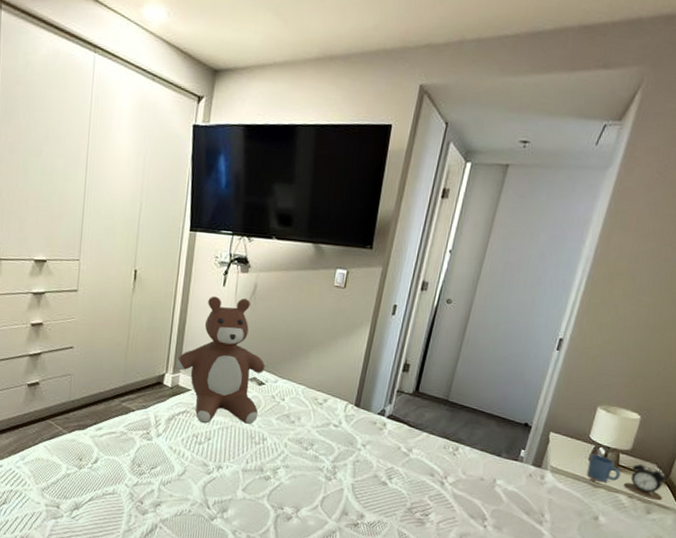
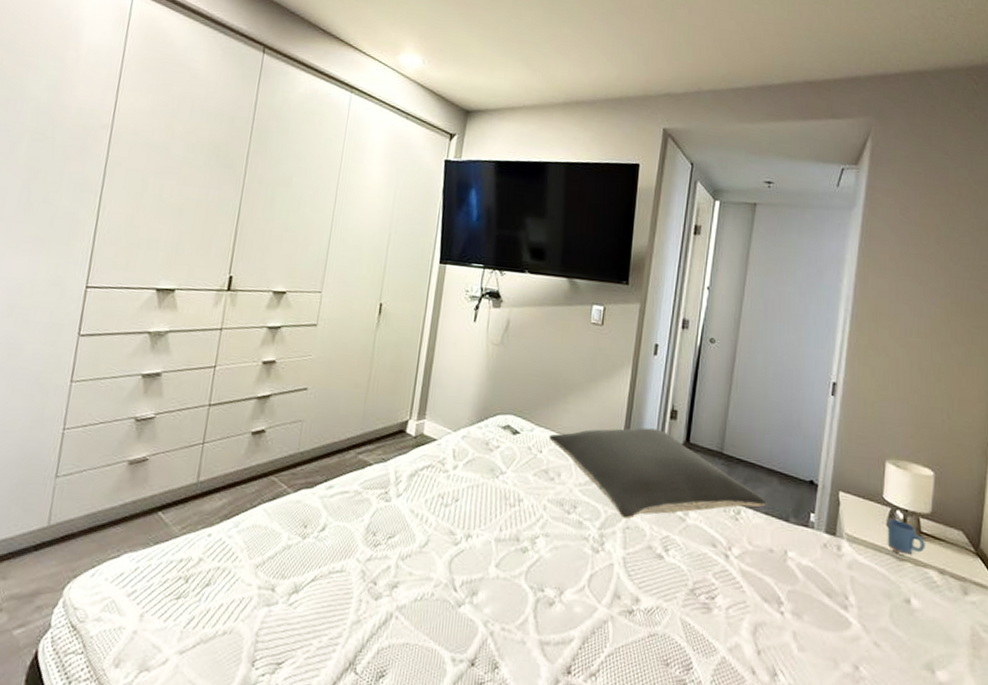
teddy bear: present [175,296,265,424] -> none [420,332,520,481]
pillow: none [291,379,484,454] -> present [549,427,768,519]
alarm clock: present [624,463,666,501] -> none [932,530,977,578]

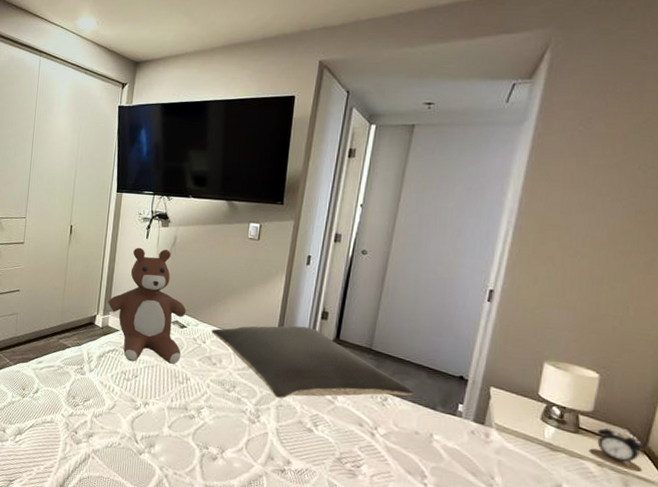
teddy bear: none [420,332,520,481] -> present [105,247,187,364]
mug: present [887,518,925,555] -> none [540,413,583,447]
alarm clock: none [932,530,977,578] -> present [590,427,643,473]

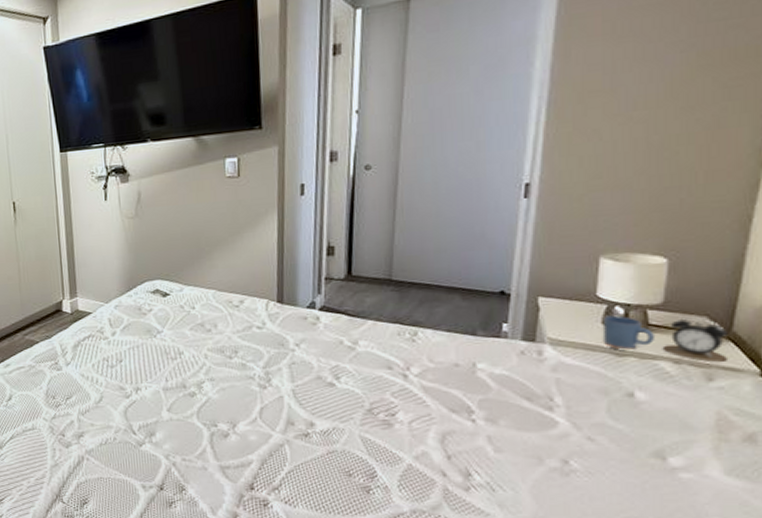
teddy bear: present [105,247,187,364] -> none [71,209,169,344]
pillow: present [211,325,415,399] -> none [200,268,449,355]
mug: none [540,413,583,447] -> present [602,315,654,350]

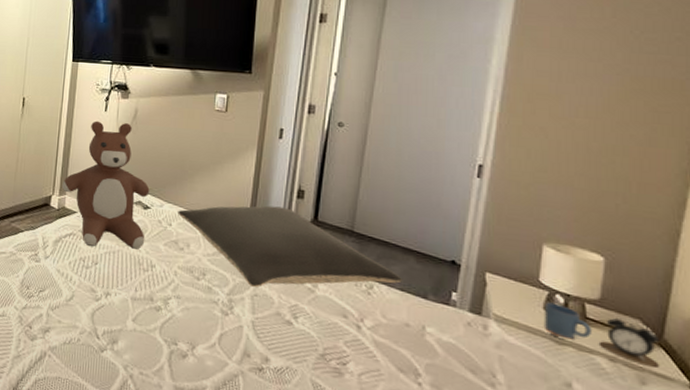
teddy bear: none [71,209,169,344] -> present [61,120,150,249]
pillow: none [200,268,449,355] -> present [178,205,403,287]

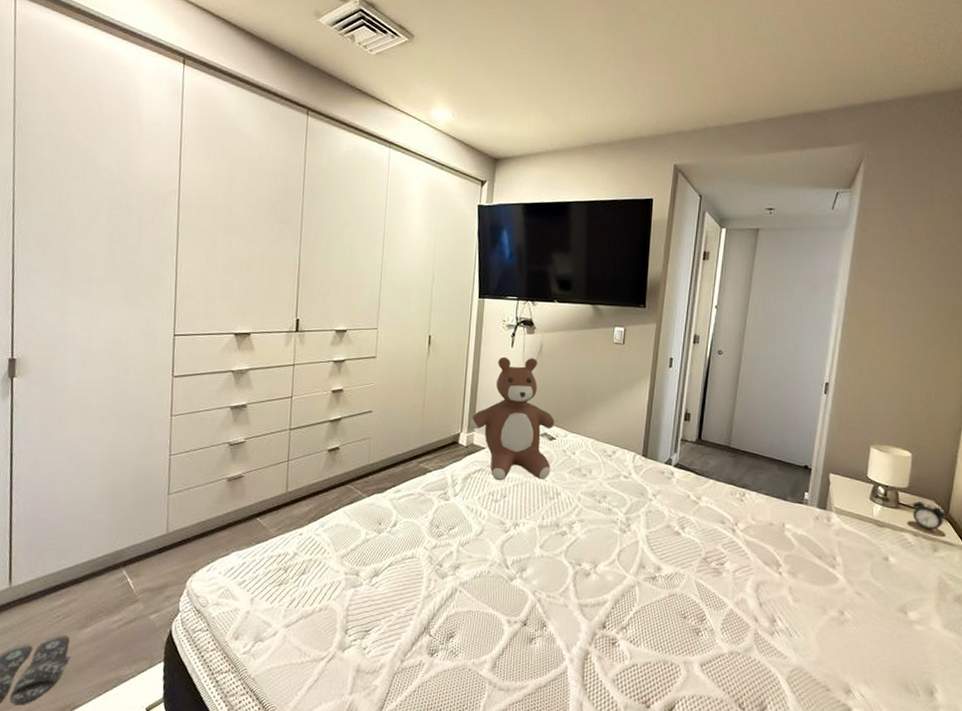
pillow: present [178,205,403,287] -> none [581,429,769,504]
mug: present [543,302,591,340] -> none [870,493,902,522]

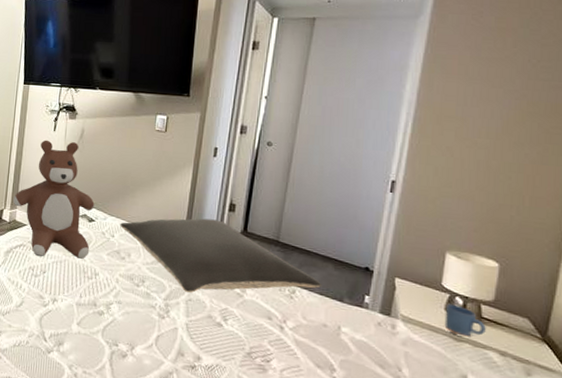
pillow: none [581,429,769,504] -> present [120,218,322,293]
mug: none [870,493,902,522] -> present [444,303,486,337]
alarm clock: present [908,500,946,538] -> none [493,316,543,361]

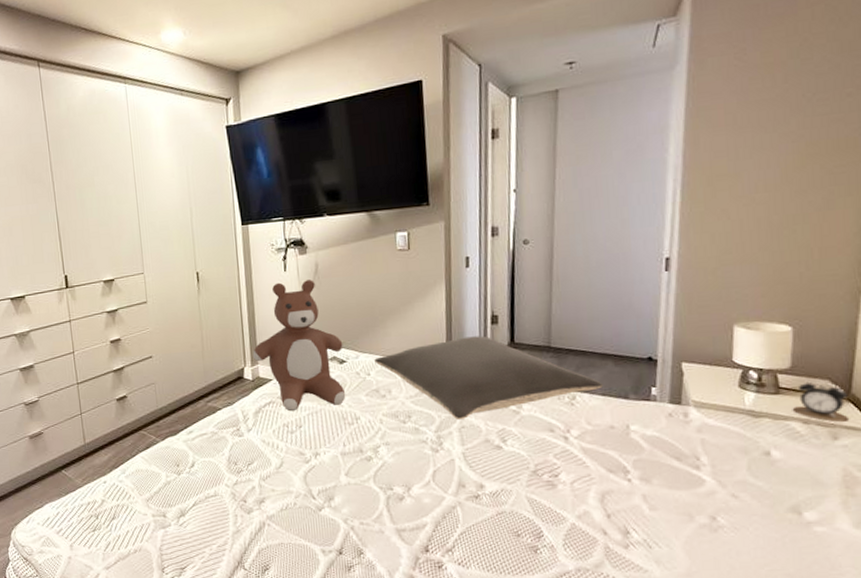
mug: present [444,303,486,337] -> none [739,379,785,411]
alarm clock: none [493,316,543,361] -> present [794,381,848,423]

